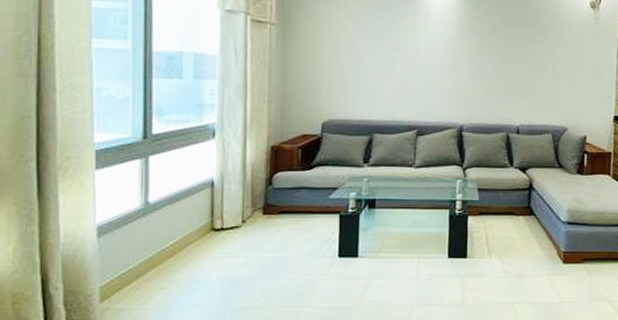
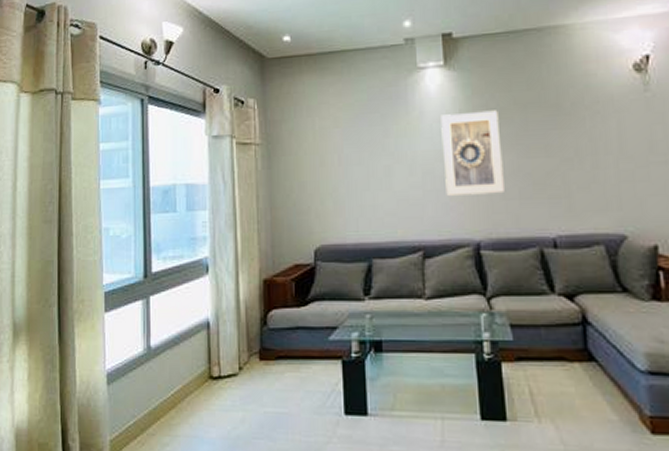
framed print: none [440,20,489,90] -> present [441,110,504,196]

